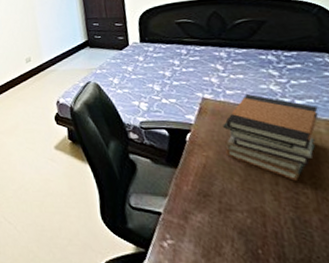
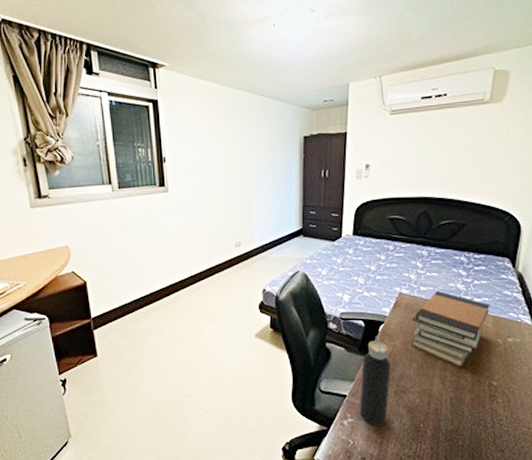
water bottle: none [173,145,215,251] -> present [360,335,390,427]

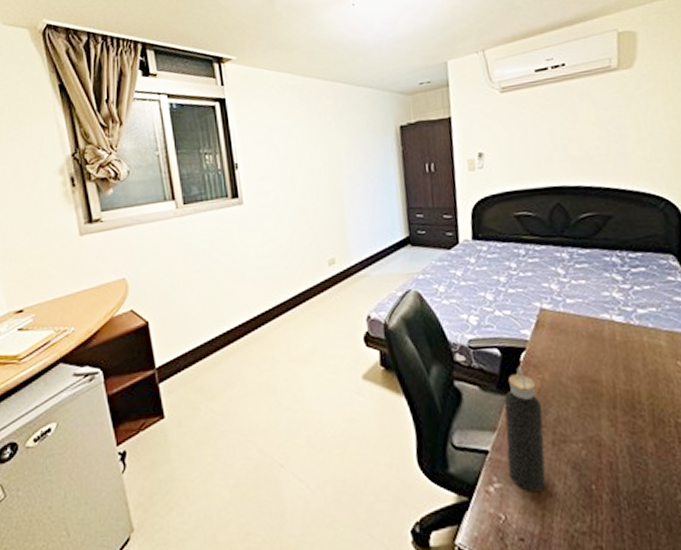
book stack: present [410,291,490,367] -> none [561,303,660,402]

